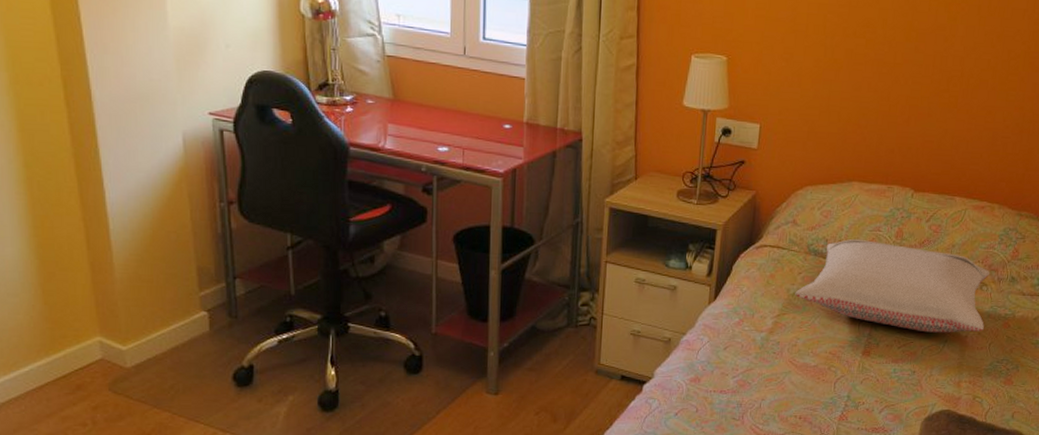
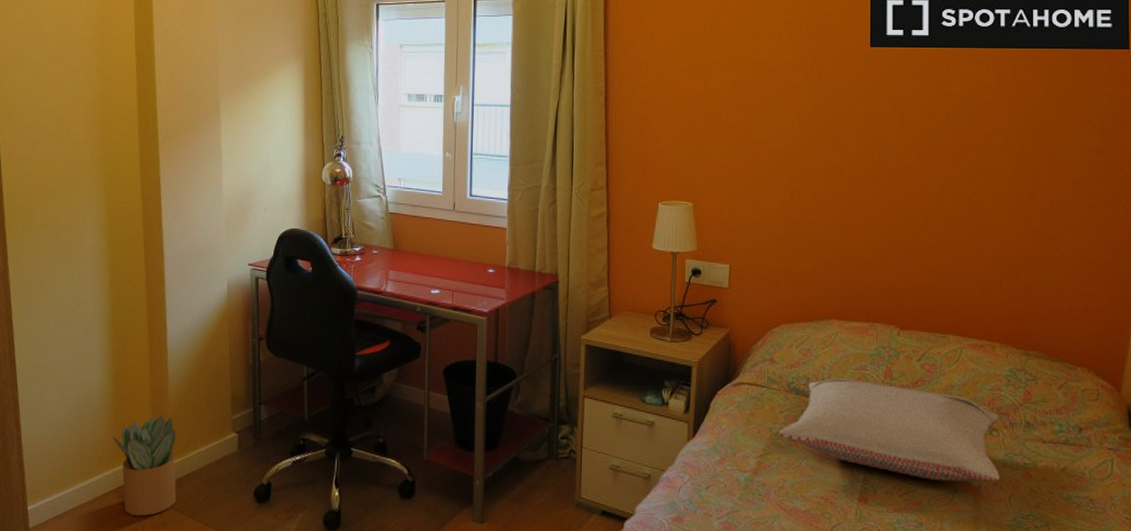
potted plant: none [42,294,135,409] -> present [112,415,177,516]

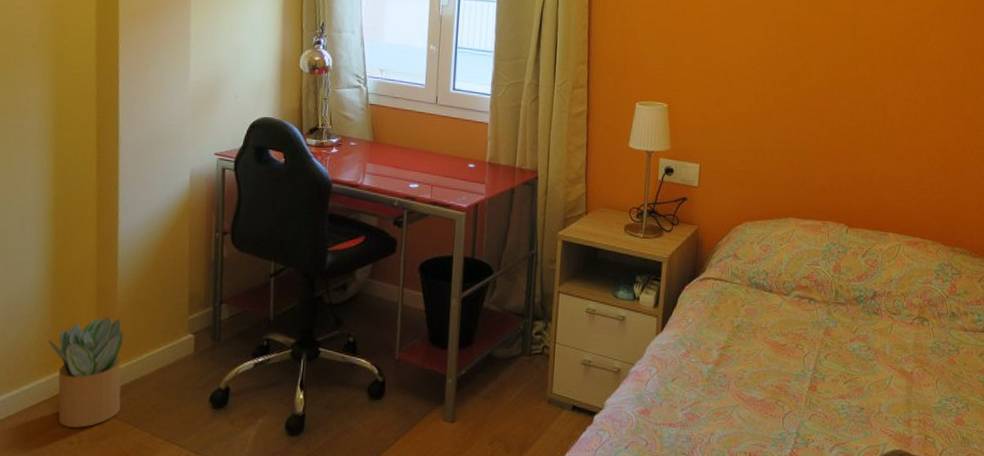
pillow: present [778,378,1000,482] -> none [739,273,930,369]

